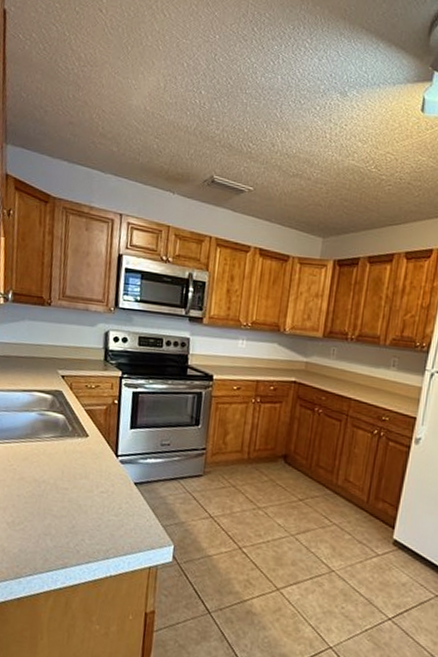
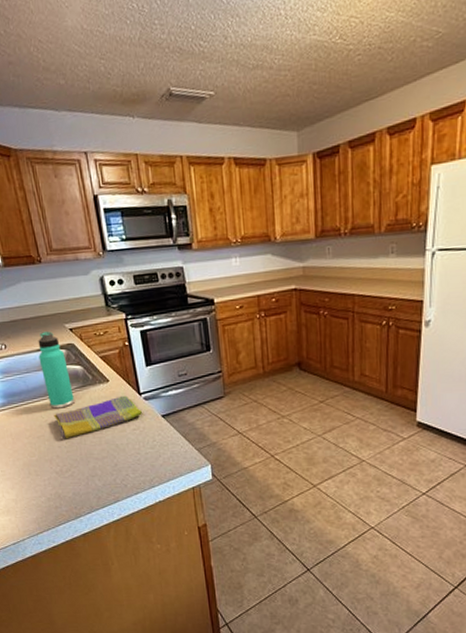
thermos bottle: none [20,373,51,456] -> present [38,331,75,409]
dish towel: none [21,454,115,489] -> present [53,395,142,439]

